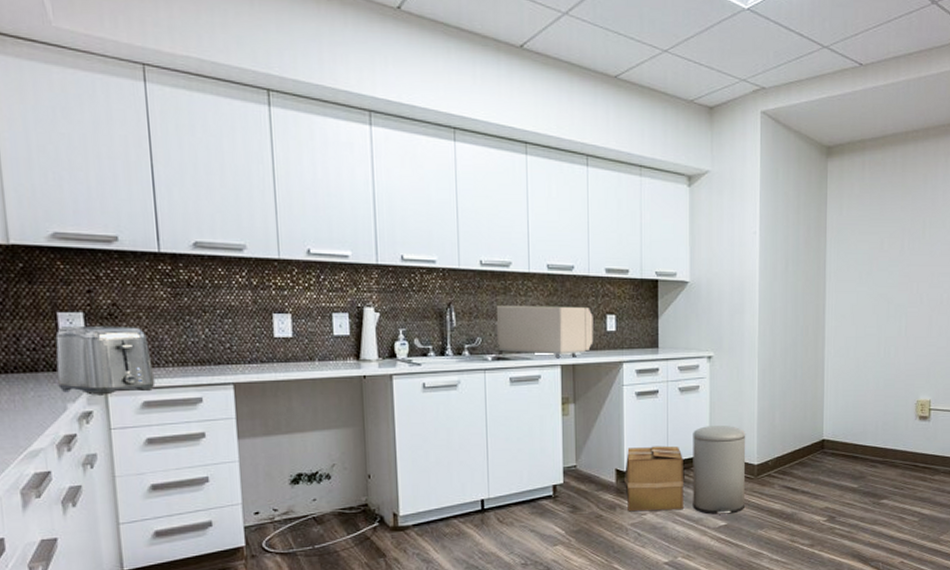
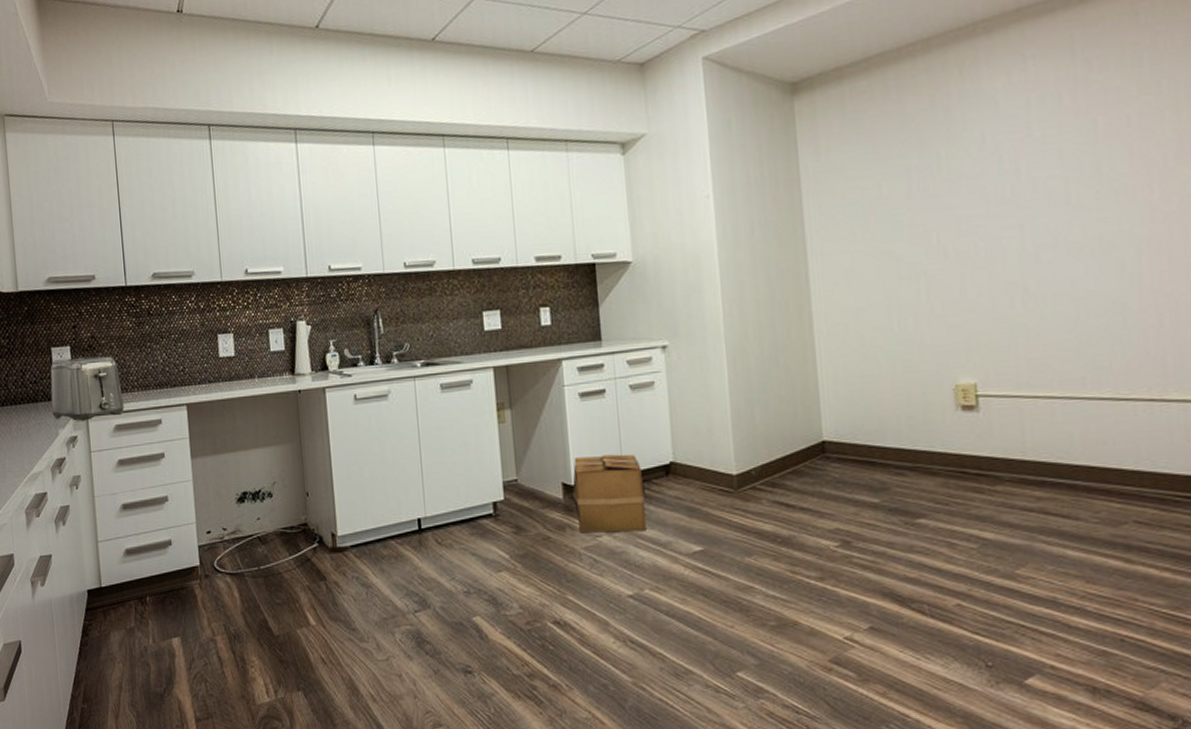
microwave: present [497,306,594,359] -> none [423,301,527,361]
pedal bin: present [693,426,746,515] -> none [651,427,726,537]

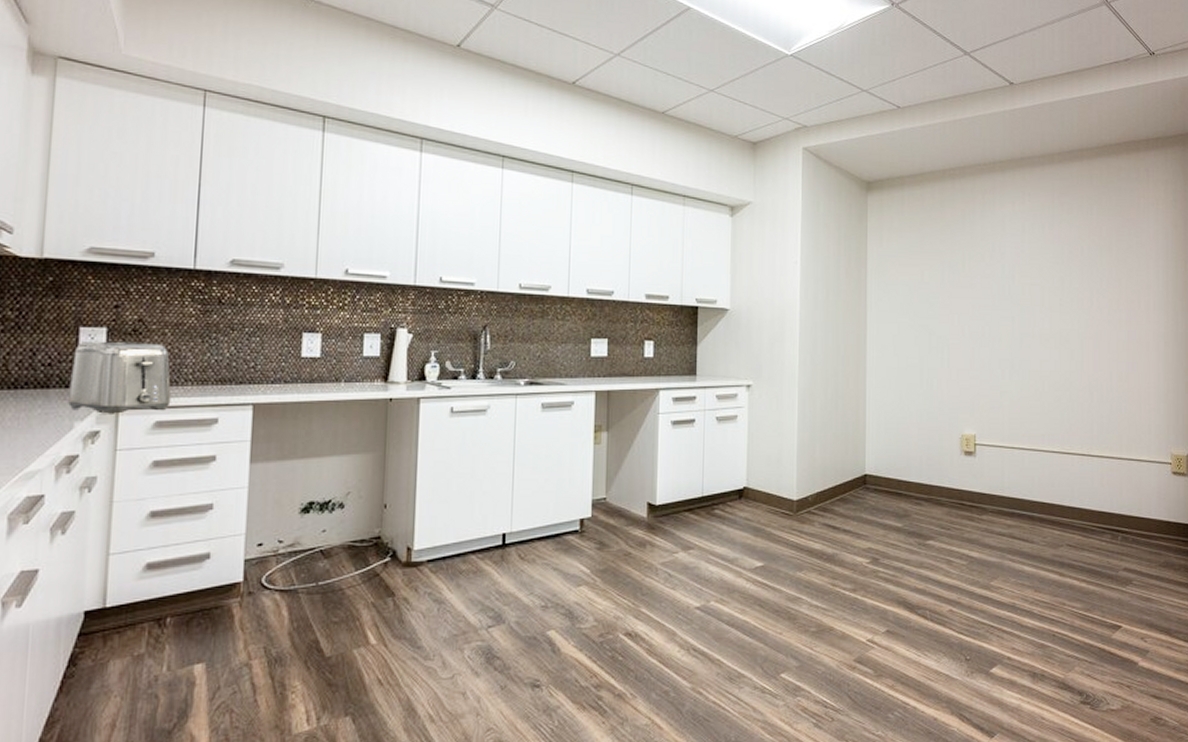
cardboard box: present [572,454,646,533] -> none [656,478,720,550]

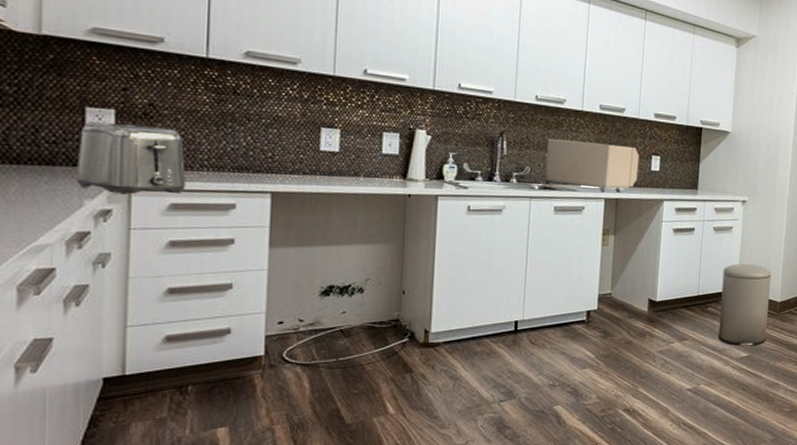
microwave: none [530,329,631,385] -> present [544,139,639,193]
pedal bin: none [728,458,785,554] -> present [718,264,772,346]

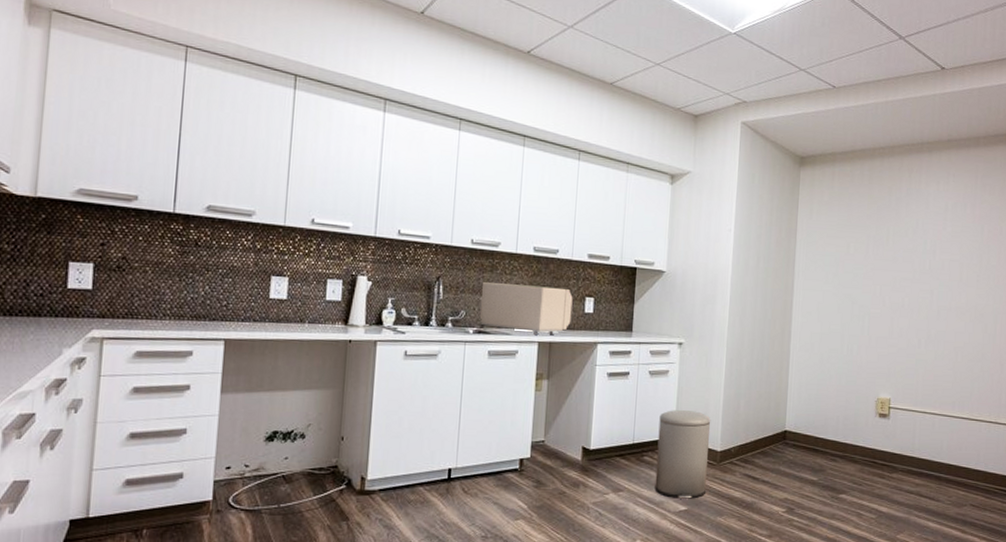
toaster: present [75,122,187,195] -> none [56,275,151,343]

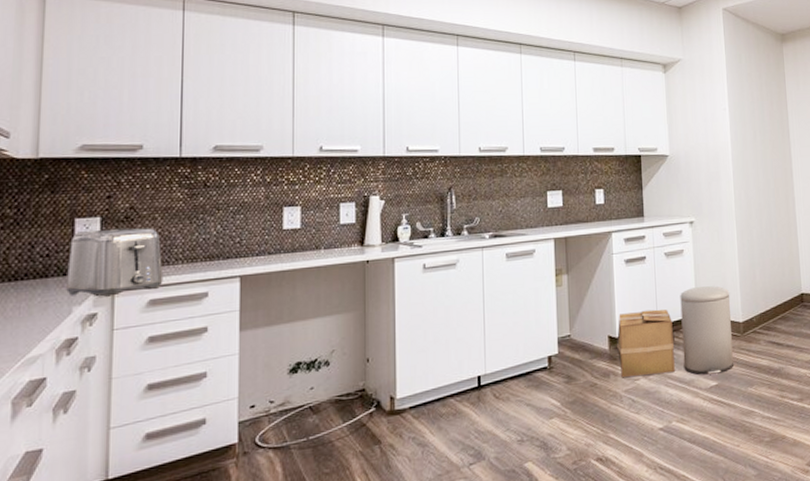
toaster: none [56,275,151,343] -> present [65,228,164,297]
microwave: present [479,282,573,336] -> none [494,183,584,233]
cardboard box: none [590,426,649,492] -> present [617,309,675,378]

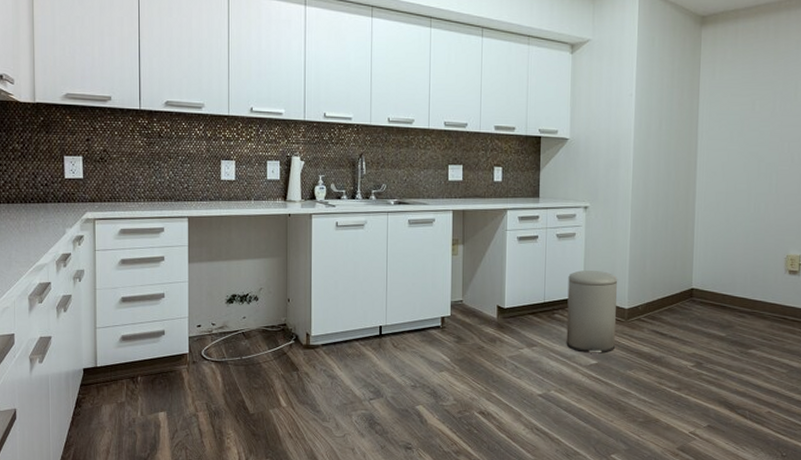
toaster: present [65,228,164,297] -> none [60,167,130,223]
cardboard box: present [617,309,675,378] -> none [505,286,560,347]

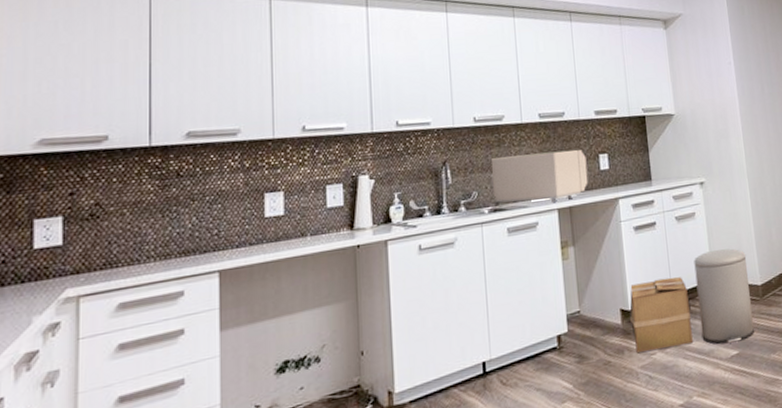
microwave: none [399,157,482,205] -> present [492,149,588,207]
cardboard box: none [505,286,560,347] -> present [629,277,693,354]

